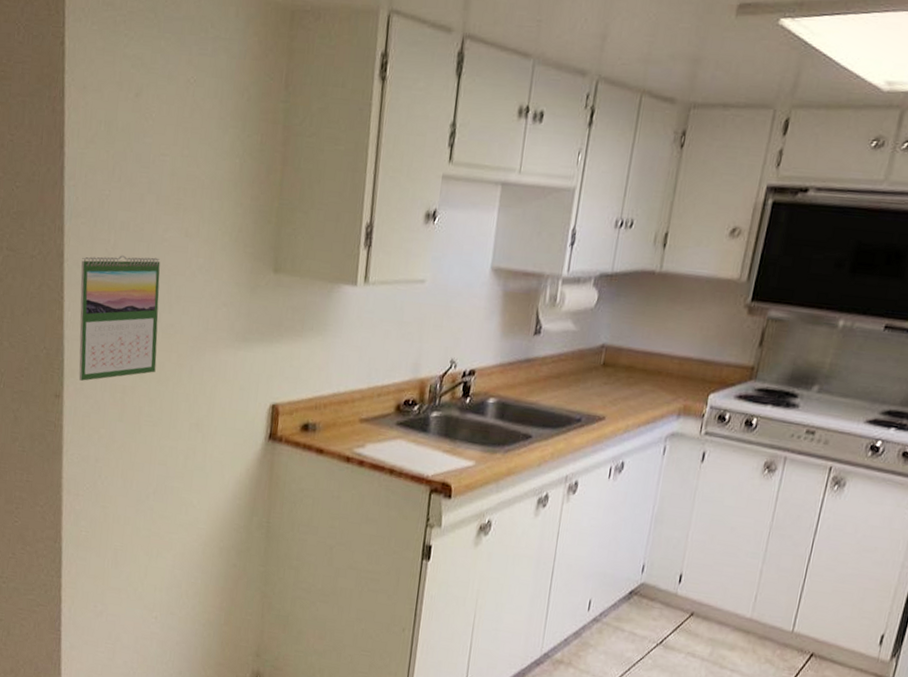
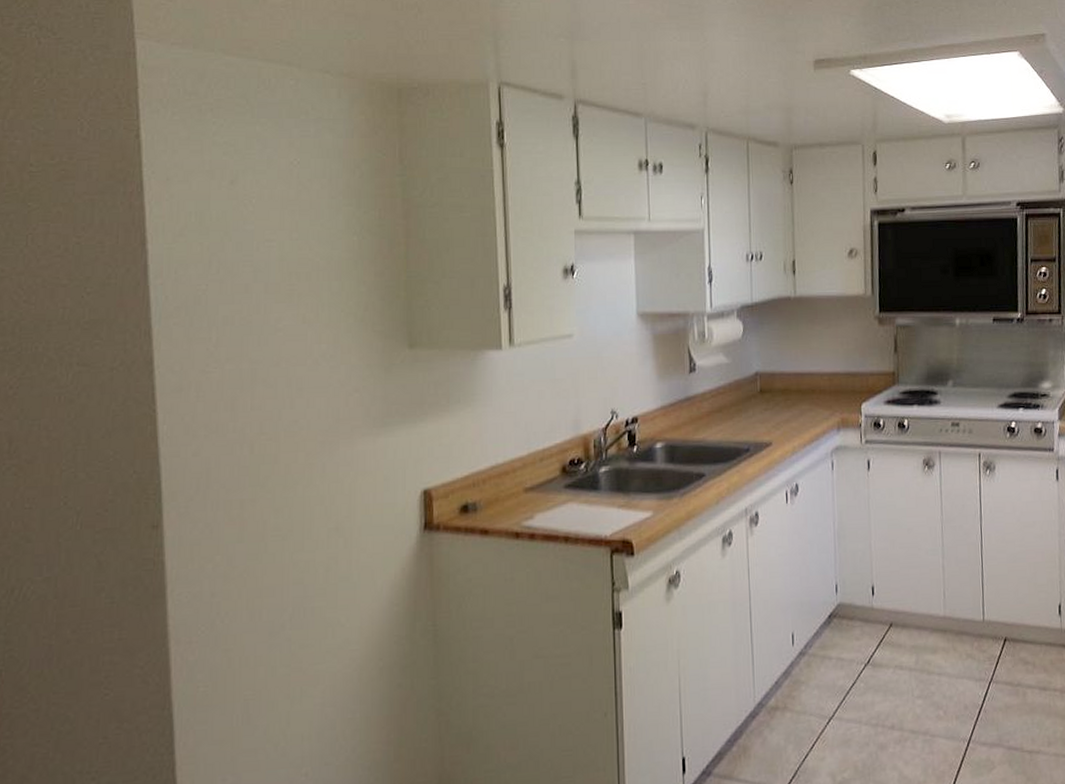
calendar: present [78,255,160,381] -> none [176,350,280,503]

